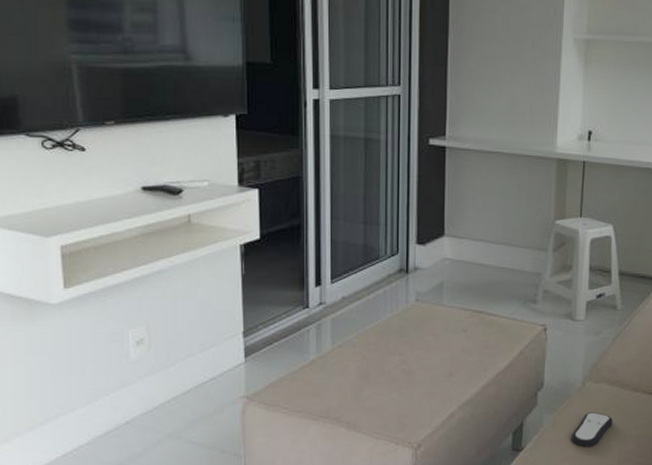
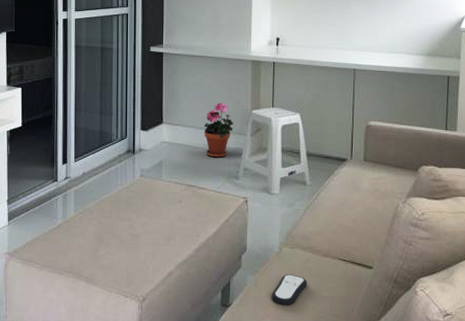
potted plant: none [496,211,532,278] -> present [204,103,234,158]

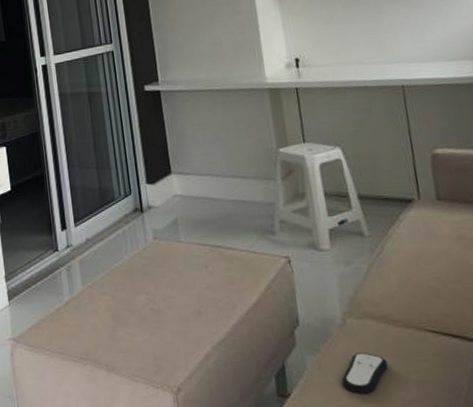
potted plant: present [204,103,234,158] -> none [222,143,259,210]

